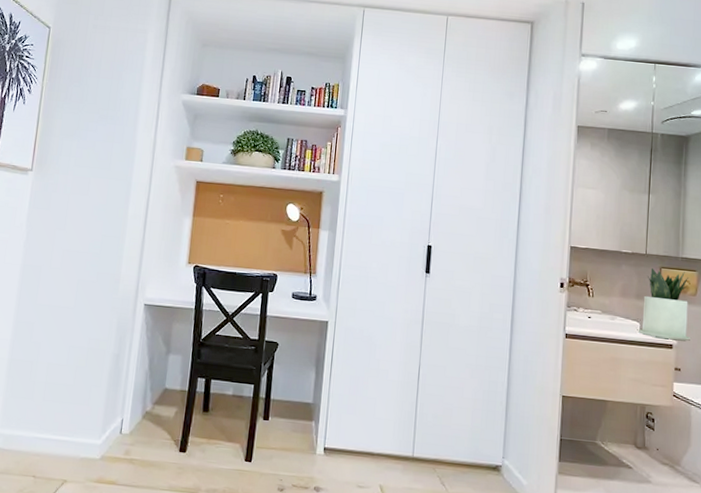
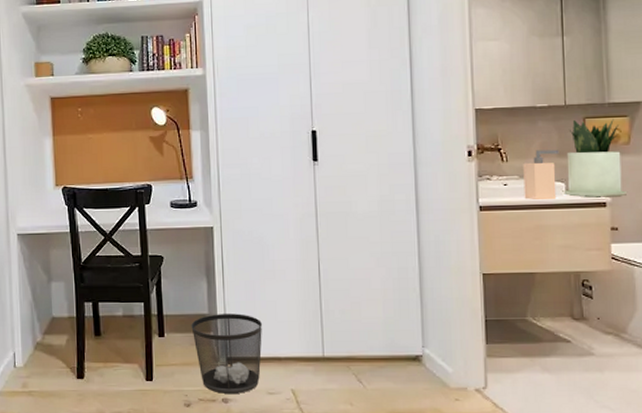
waste bin: none [295,404,361,484] -> present [191,313,262,393]
soap dispenser: none [604,290,638,337] -> present [523,149,559,201]

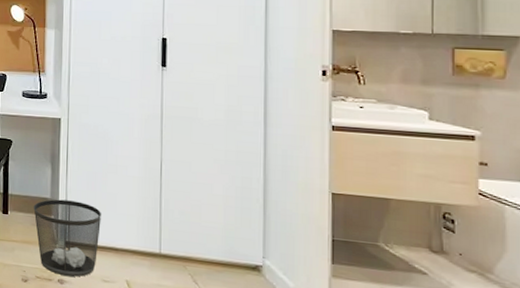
soap dispenser: present [523,149,559,201] -> none [382,76,423,128]
planter: present [563,119,628,198] -> none [426,48,501,132]

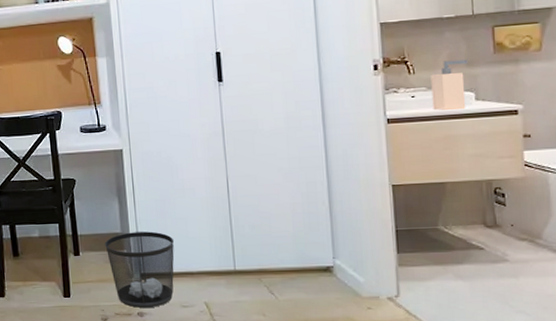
soap dispenser: none [382,76,423,128] -> present [430,59,468,111]

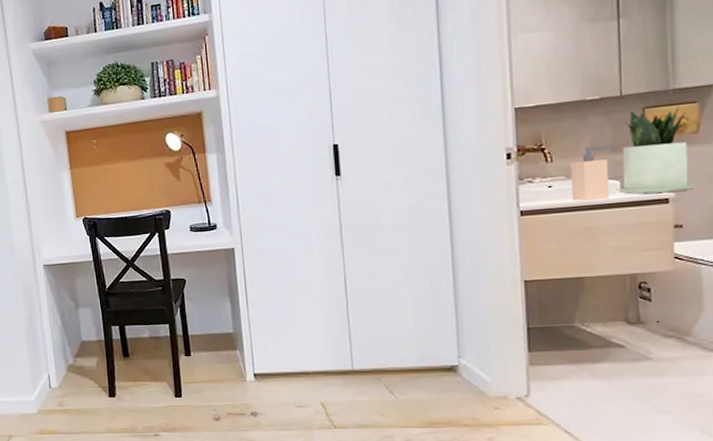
waste bin: present [105,231,174,308] -> none [216,331,289,408]
planter: none [473,26,541,106] -> present [618,106,696,195]

